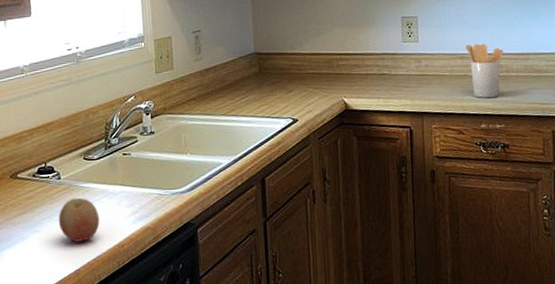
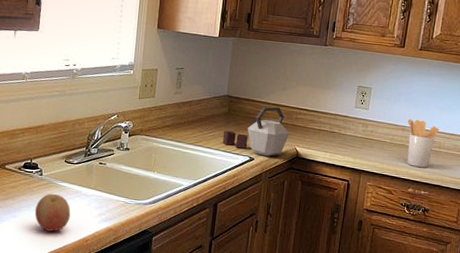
kettle: none [257,56,333,115] -> present [222,106,289,157]

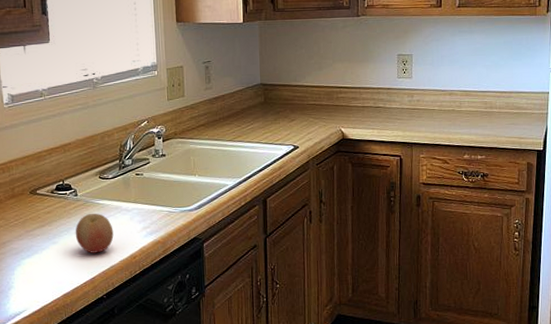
kettle: present [222,106,289,157] -> none [262,89,332,142]
utensil holder: present [406,119,440,168] -> none [454,81,489,131]

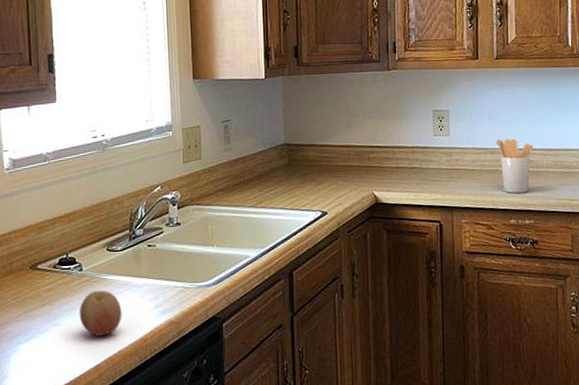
utensil holder: none [454,81,489,131] -> present [495,138,534,193]

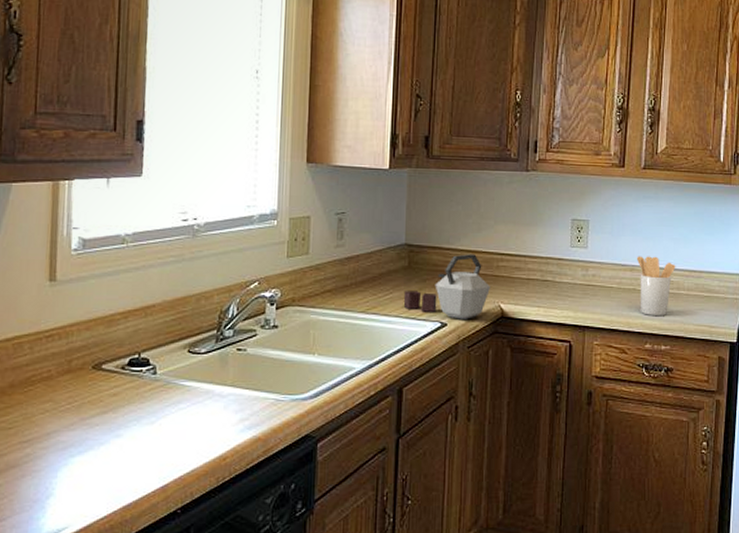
fruit: present [79,291,122,336] -> none [147,399,200,452]
kettle: none [287,148,363,208] -> present [403,254,490,319]

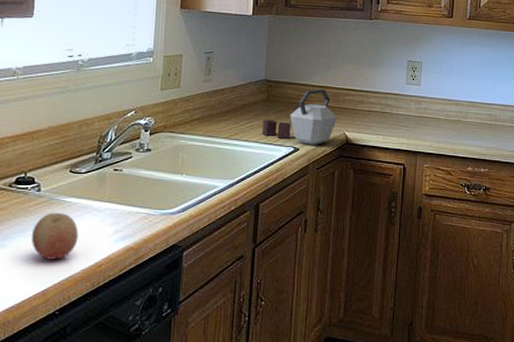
fruit: none [147,399,200,452] -> present [31,213,79,260]
utensil holder: present [636,256,676,315] -> none [461,92,494,143]

